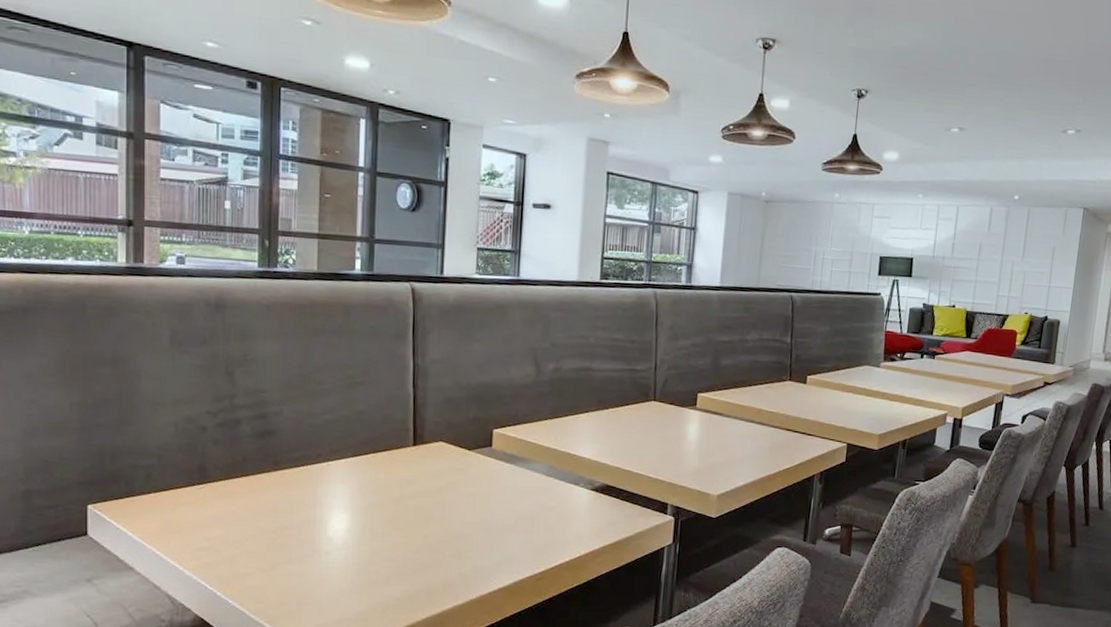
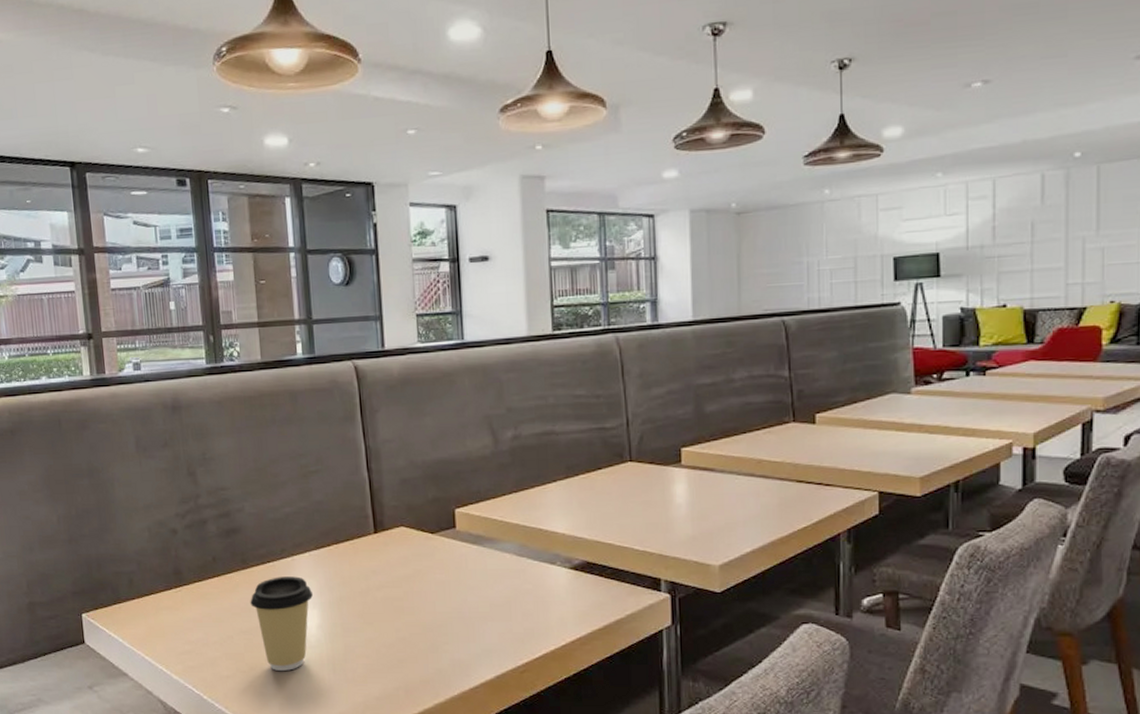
coffee cup: none [278,480,344,571] -> present [250,576,313,671]

